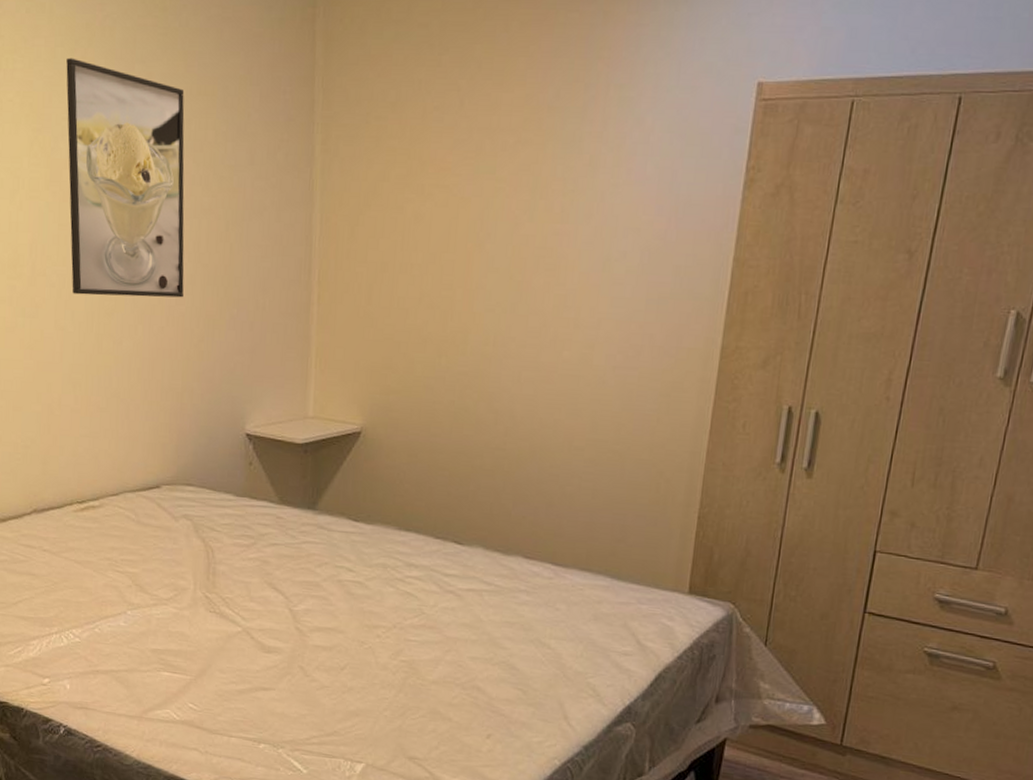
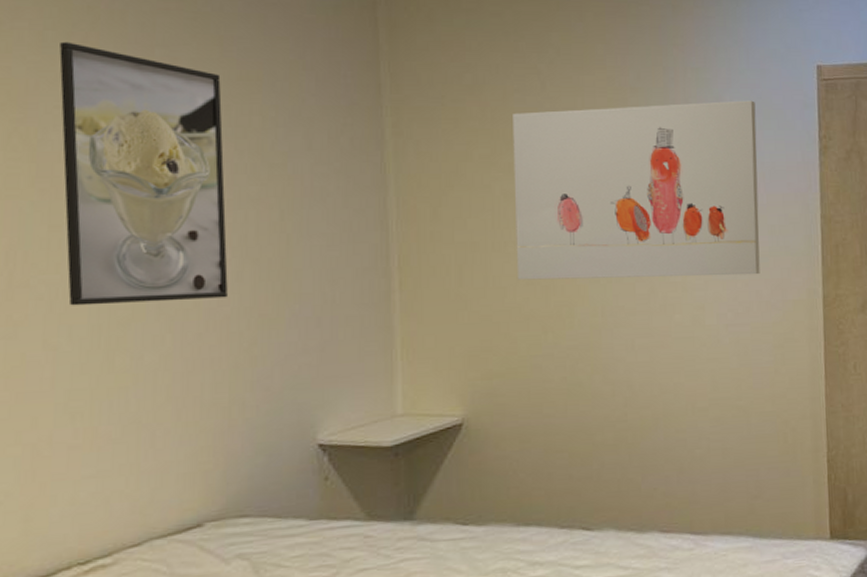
wall art: none [419,123,680,318] -> present [513,100,760,280]

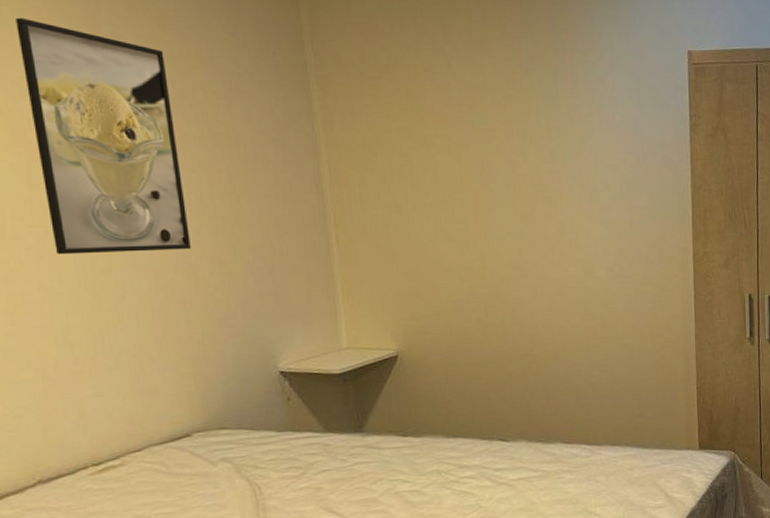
wall art: present [513,100,760,280] -> none [424,81,641,237]

